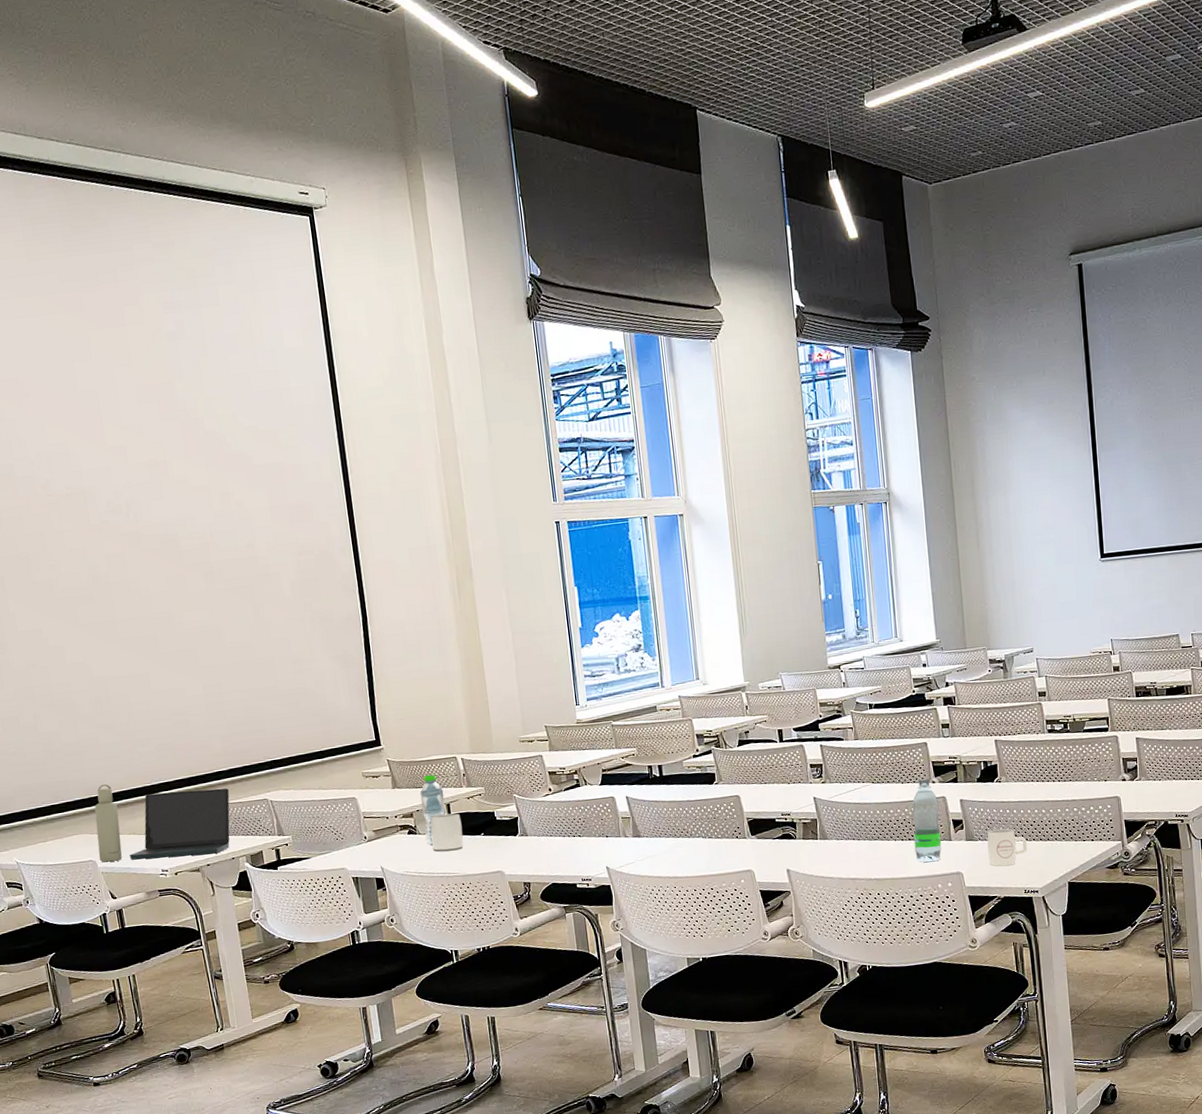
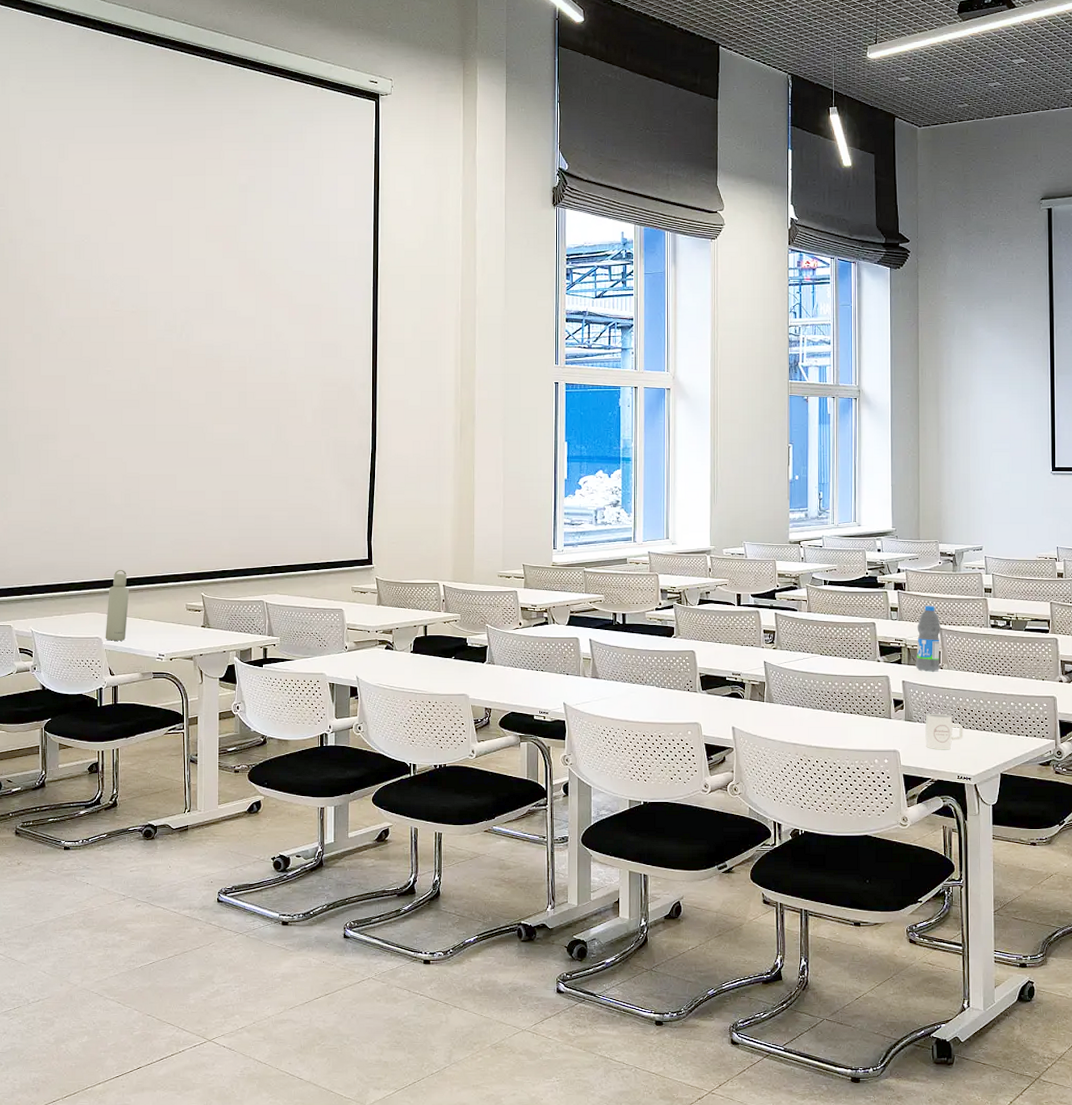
laptop: present [130,788,230,860] -> none [133,583,230,645]
water bottle: present [420,774,446,846] -> none [401,596,423,662]
mug: present [430,813,464,853] -> none [406,634,436,670]
bottle: present [912,779,942,863] -> none [855,657,882,737]
water bottle: none [971,717,998,788] -> present [915,605,942,672]

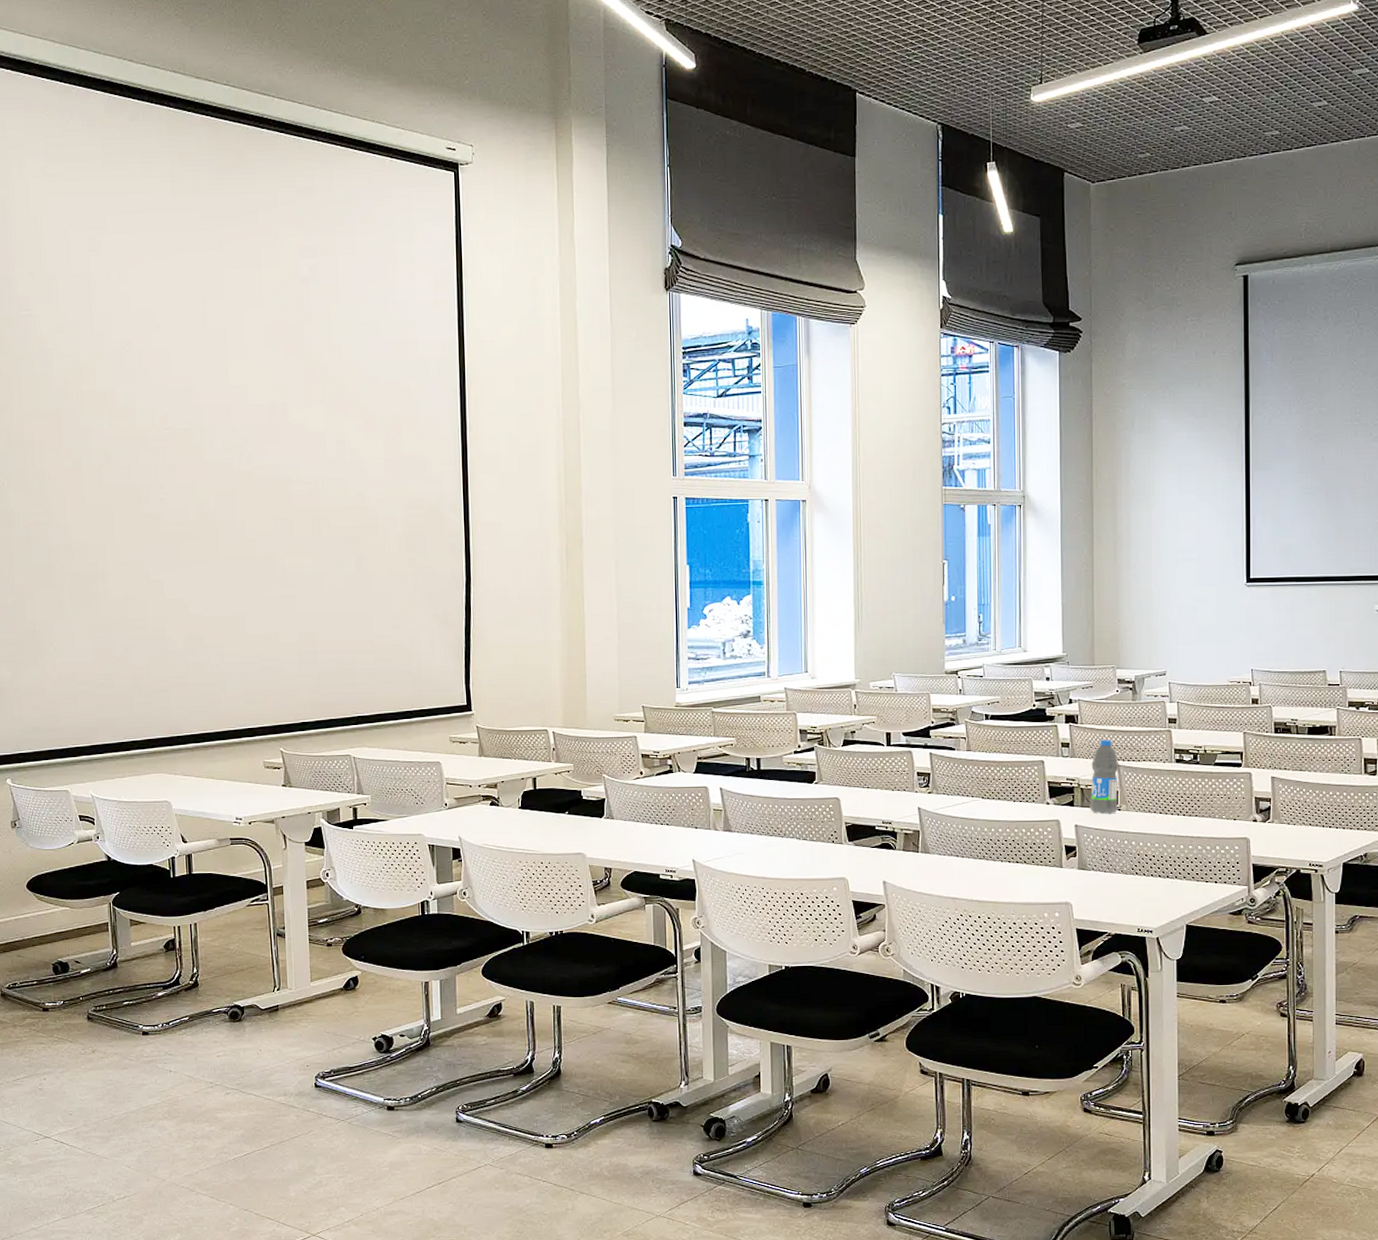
bottle: present [105,569,130,641] -> none [174,724,199,804]
mug: present [925,713,963,750] -> none [1101,860,1144,901]

